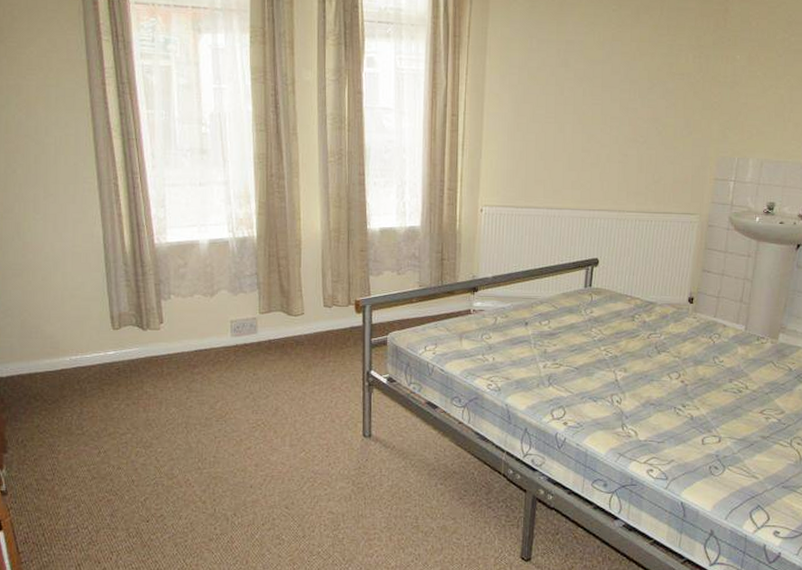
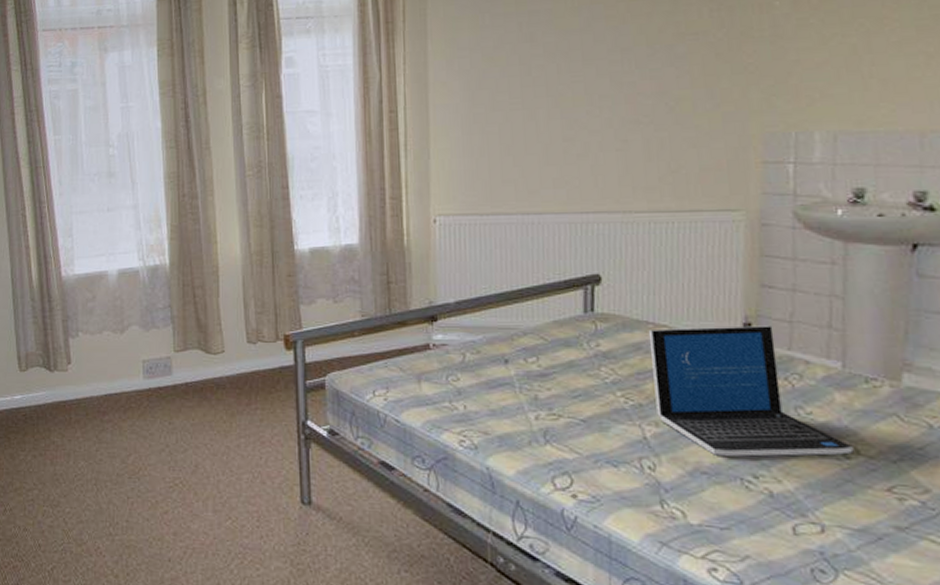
laptop: none [626,299,744,392] -> present [648,326,854,457]

